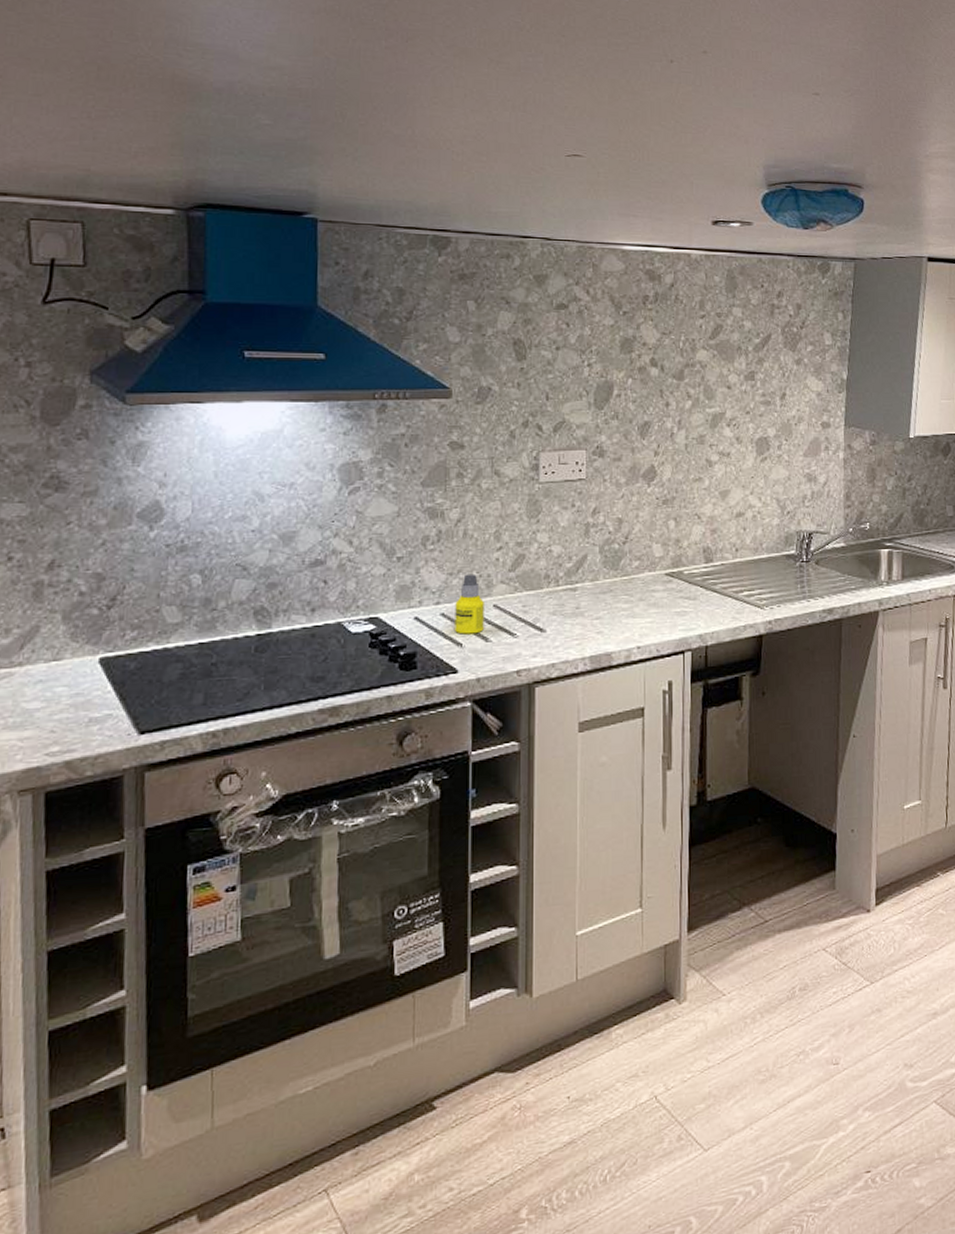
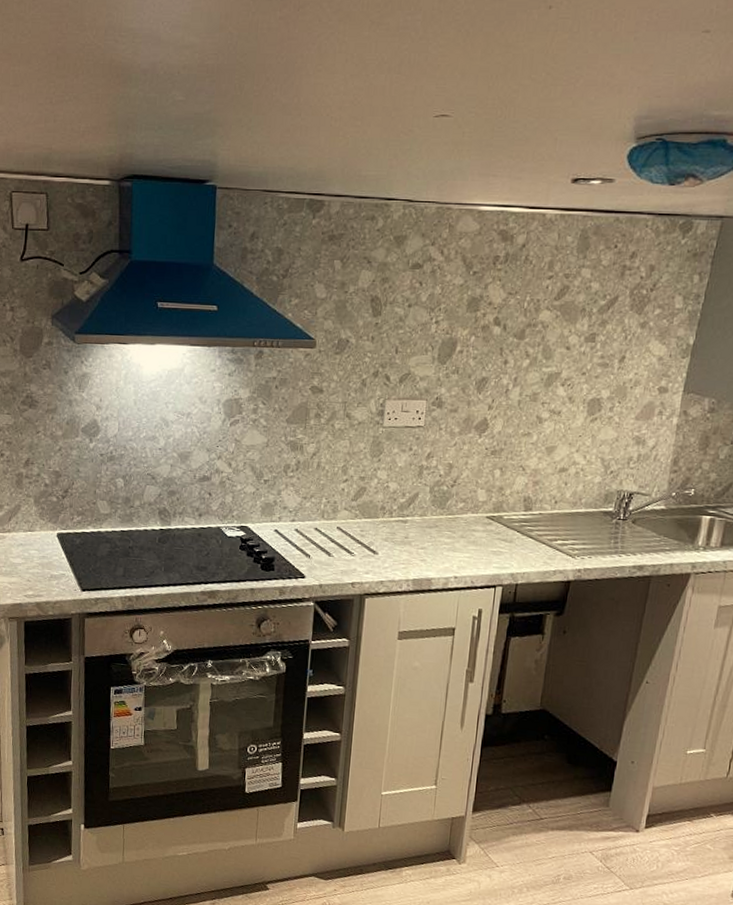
bottle: present [455,574,484,635] -> none [305,499,330,549]

